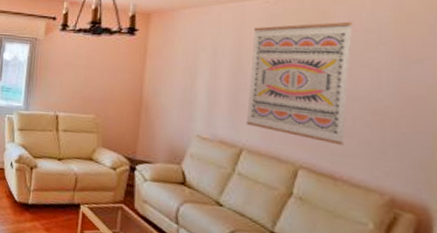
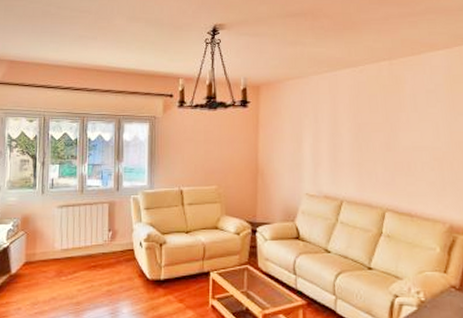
wall art: present [246,21,353,146] -> none [344,84,418,188]

